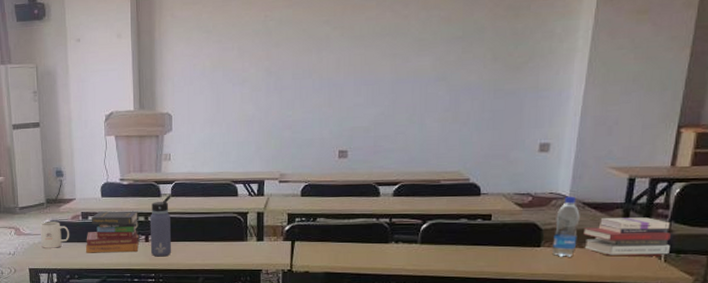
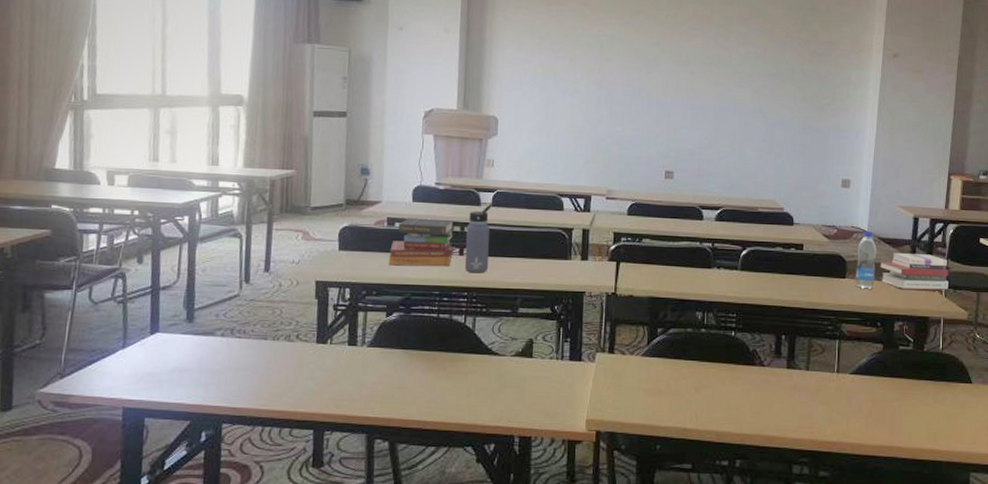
mug: present [40,221,70,248] -> none [334,226,372,258]

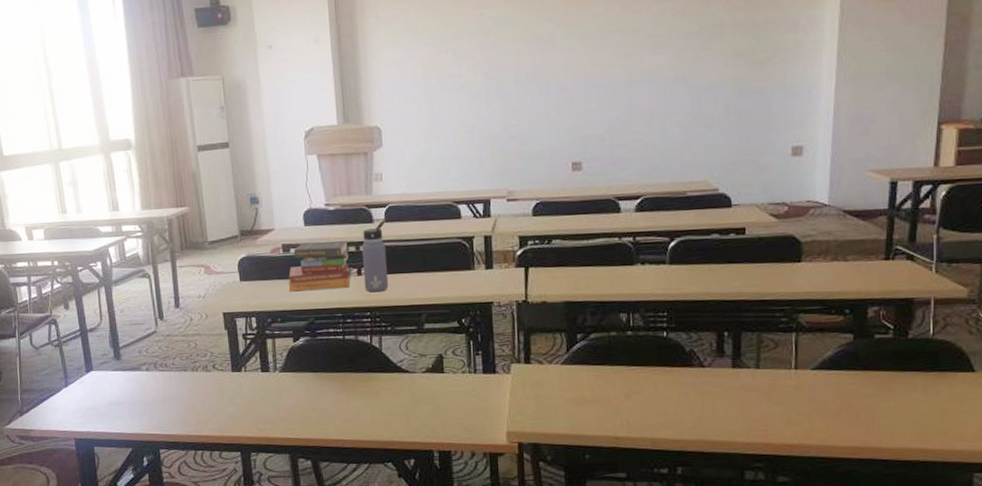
bottle: present [856,230,877,289] -> none [814,203,841,273]
books: present [880,252,948,292] -> none [846,224,940,270]

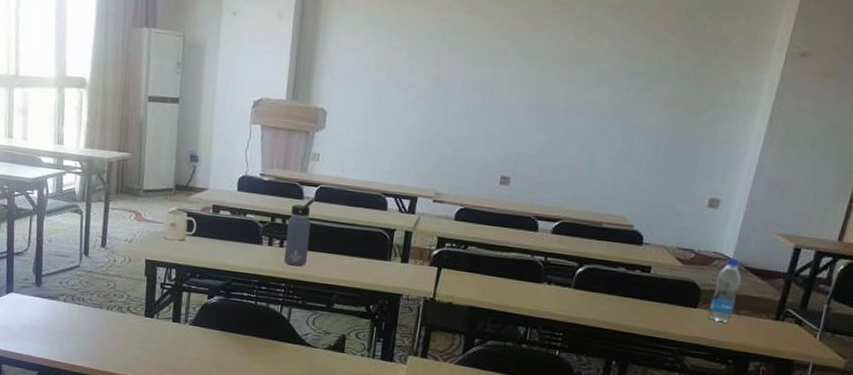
mug: none [234,256,270,288] -> present [163,210,197,241]
books: present [288,240,350,292] -> none [212,206,276,257]
bottle: none [814,203,841,273] -> present [708,258,741,323]

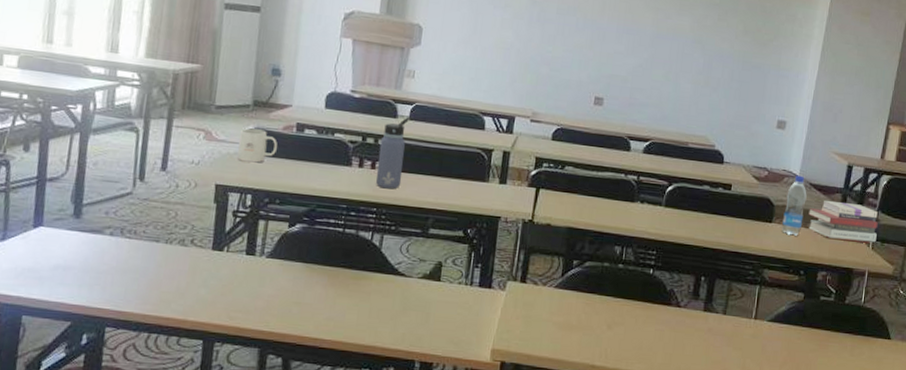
books: none [741,285,830,335] -> present [808,199,878,245]

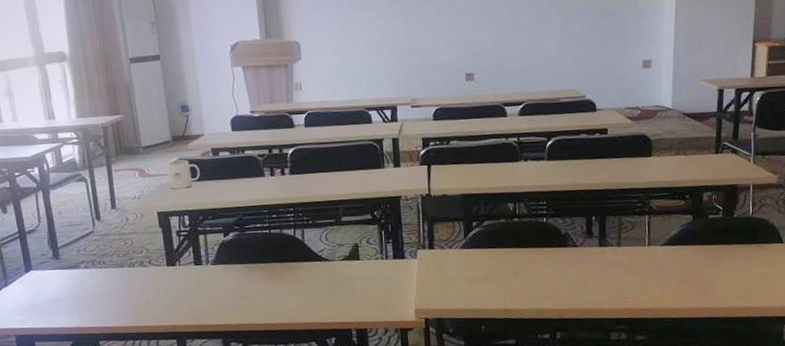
water bottle: present [376,117,411,190] -> none [284,125,310,190]
bottle: present [782,175,807,236] -> none [661,108,682,165]
books: present [808,199,878,245] -> none [686,124,757,162]

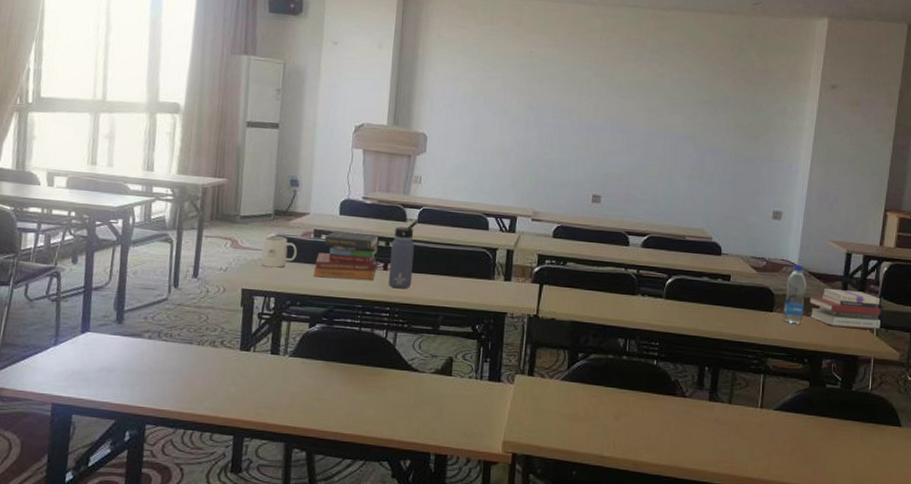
books: none [218,144,275,192] -> present [314,230,379,280]
water bottle: none [284,125,310,190] -> present [388,220,419,289]
bottle: none [661,108,682,165] -> present [783,264,807,324]
books: none [686,124,757,162] -> present [809,288,881,331]

